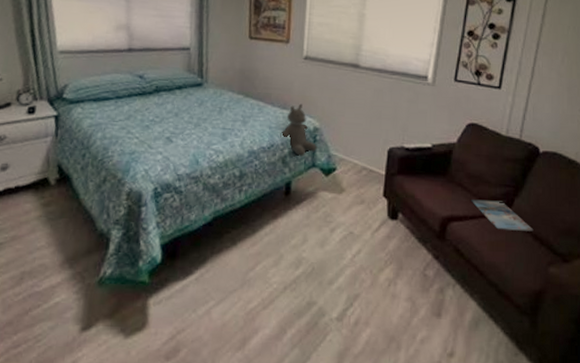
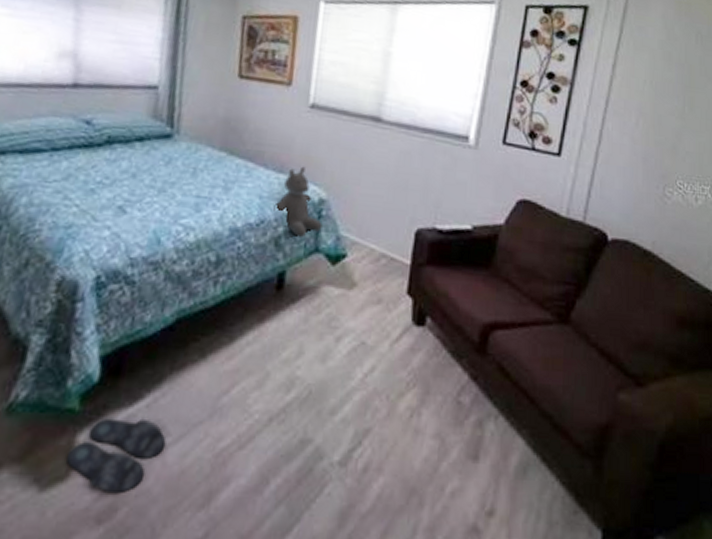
slippers: none [142,287,211,340] -> present [67,418,166,494]
magazine: present [471,199,534,232] -> none [520,300,600,345]

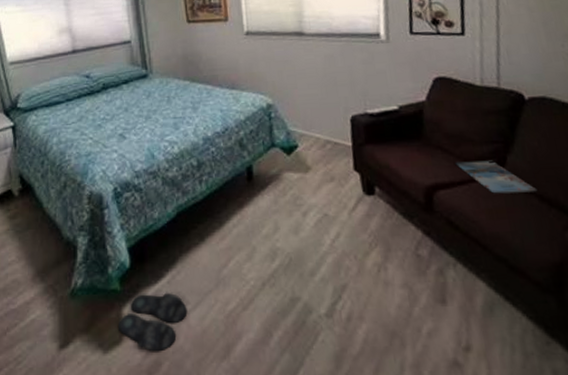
stuffed bear: present [273,166,323,239] -> none [233,81,274,138]
magazine: none [520,300,600,345] -> present [455,160,538,194]

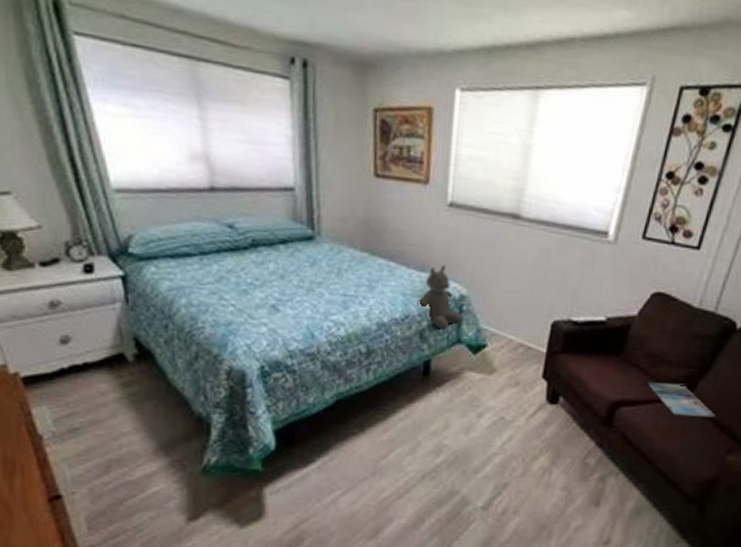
slippers: present [119,292,188,352] -> none [258,476,338,530]
stuffed bear: none [233,81,274,138] -> present [417,264,464,331]

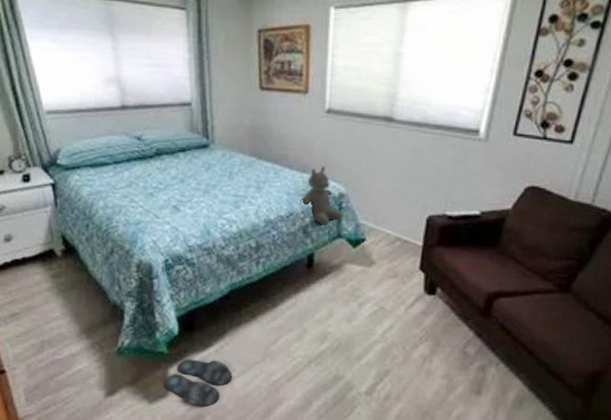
slippers: none [258,476,338,530] -> present [164,358,233,407]
magazine: present [646,381,716,418] -> none [524,273,598,309]

